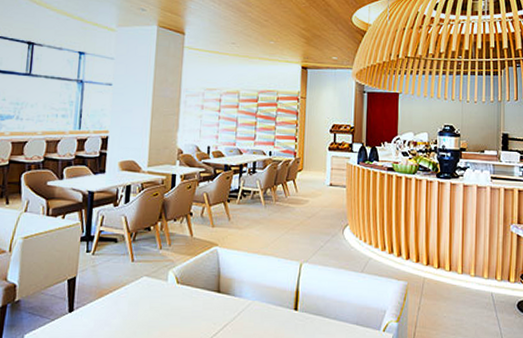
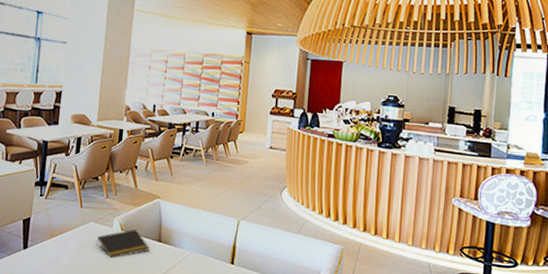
notepad: none [150,281,208,314] -> present [96,229,150,258]

